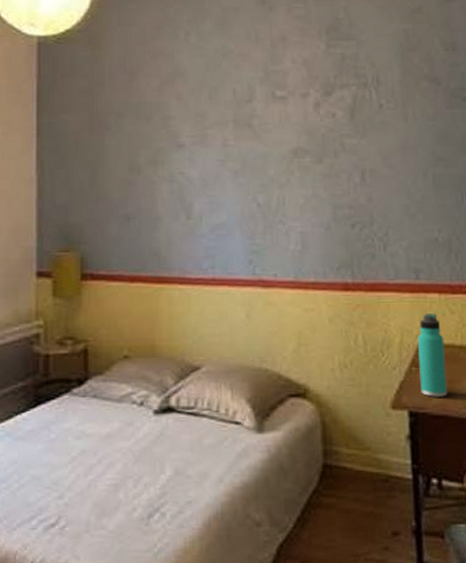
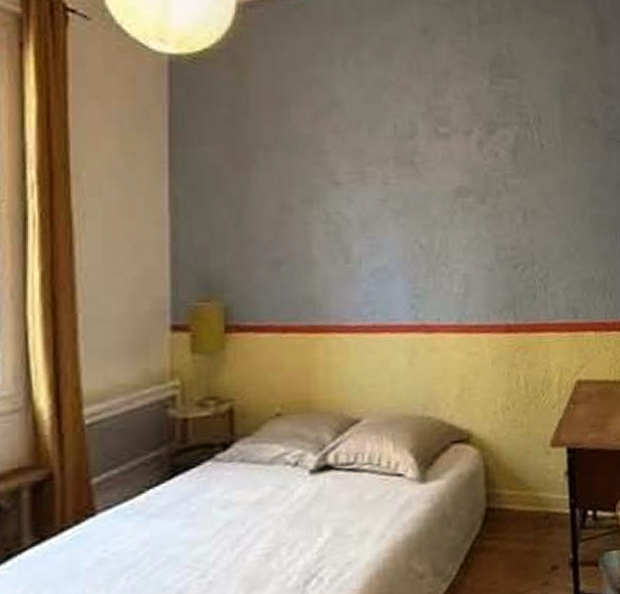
thermos bottle: present [418,314,447,397] -> none [575,351,602,432]

